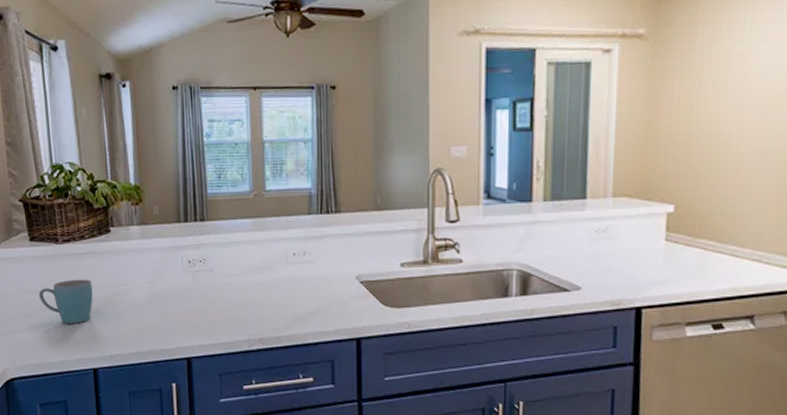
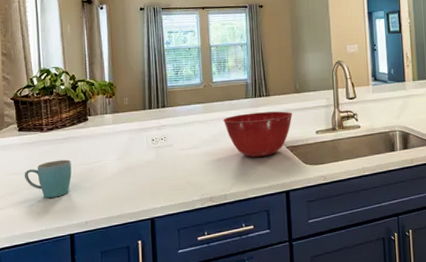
mixing bowl: none [278,234,370,292] -> present [223,111,293,157]

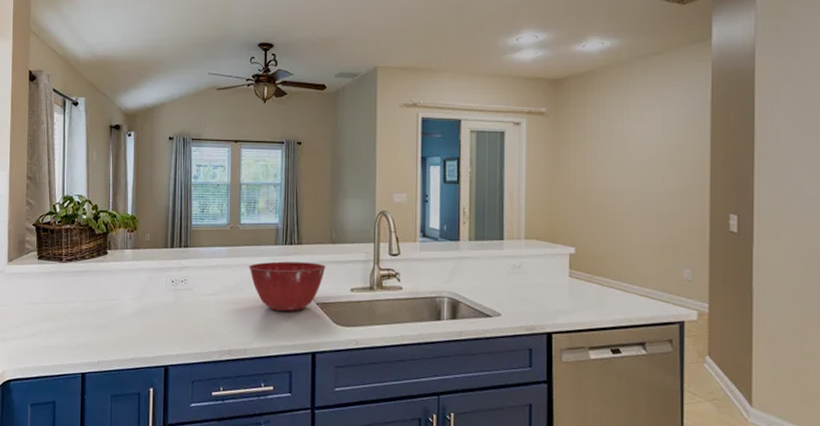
mug: present [24,159,72,198] -> none [40,293,88,332]

